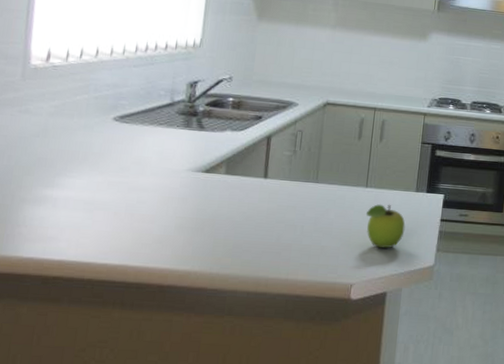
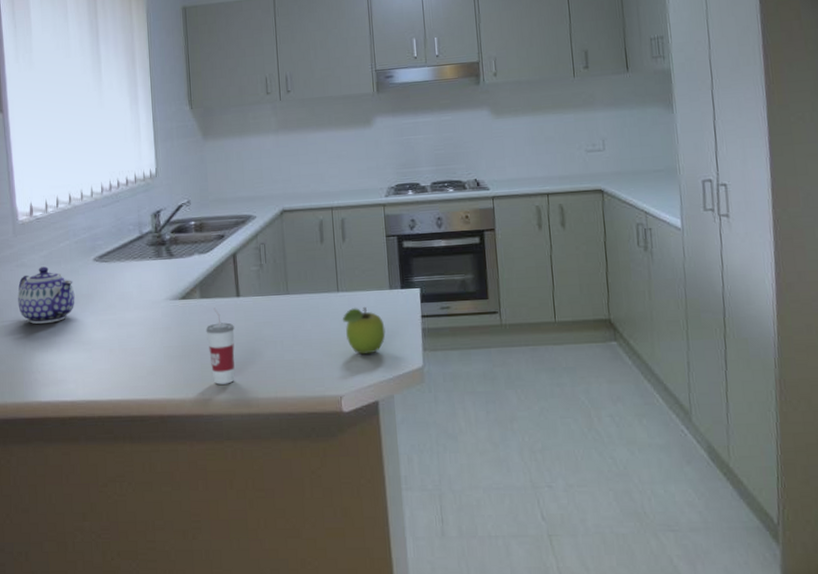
teapot: none [13,117,85,177] -> present [17,266,75,324]
cup: none [224,185,256,261] -> present [205,307,235,385]

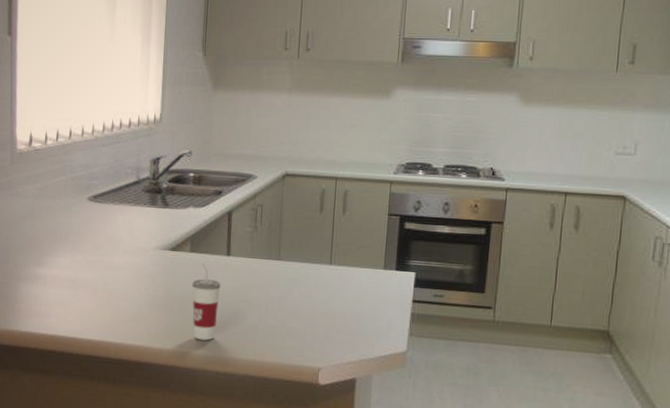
teapot: present [17,266,75,324] -> none [9,199,66,256]
fruit: present [343,306,386,355] -> none [332,283,374,331]

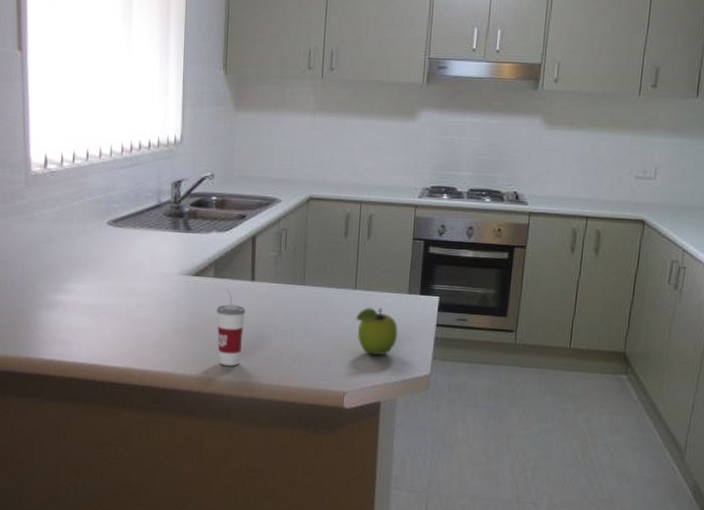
fruit: none [332,283,374,331] -> present [357,307,398,356]

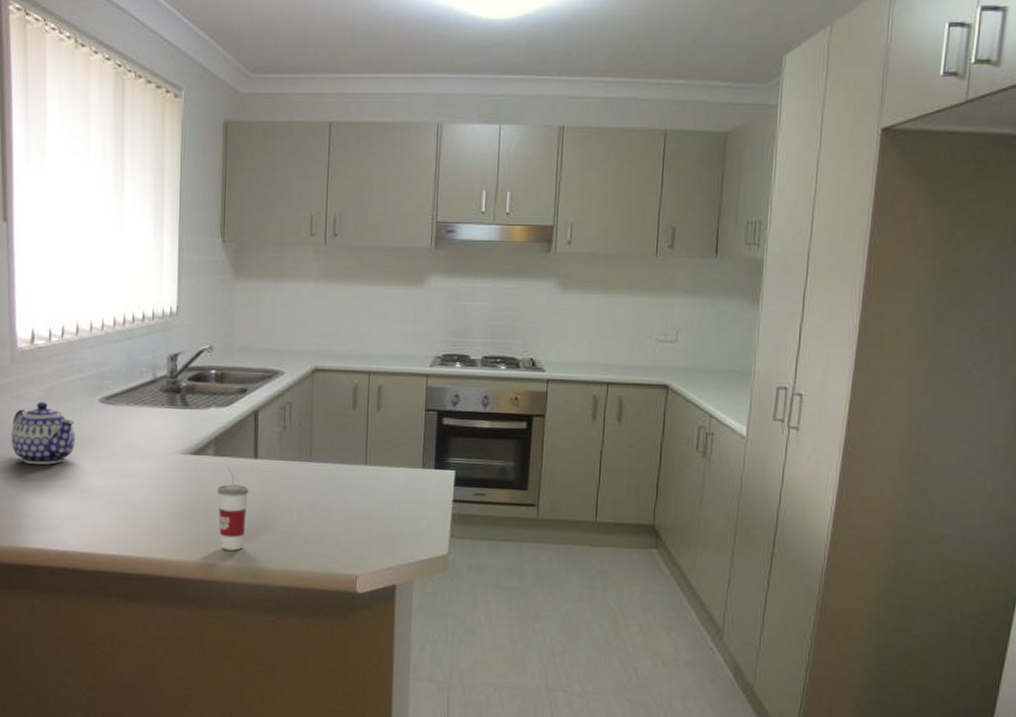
teapot: none [26,223,85,282] -> present [11,402,75,465]
fruit: present [357,307,398,356] -> none [368,483,413,535]

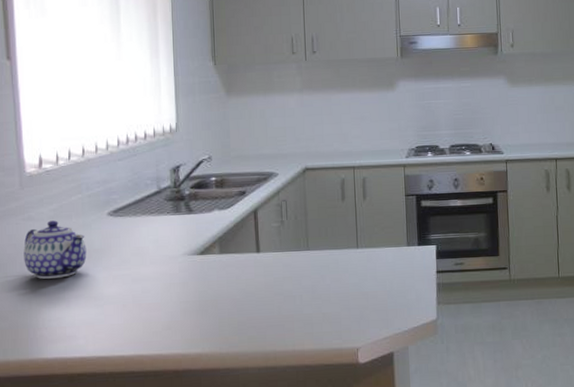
cup: present [217,467,249,551] -> none [224,263,254,339]

